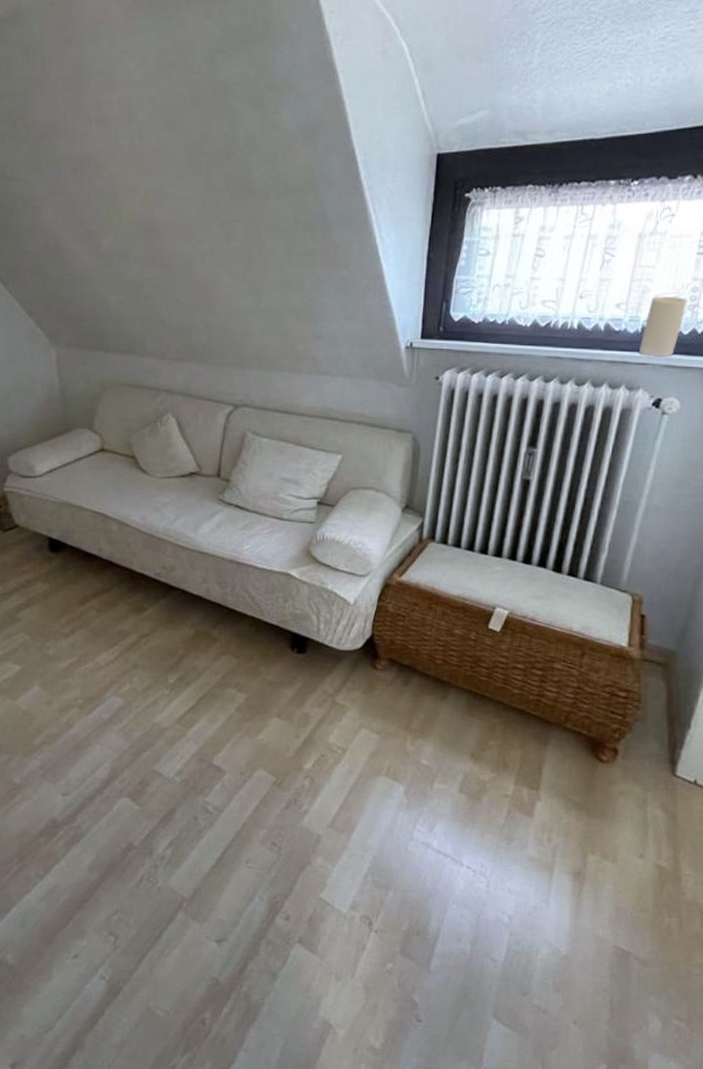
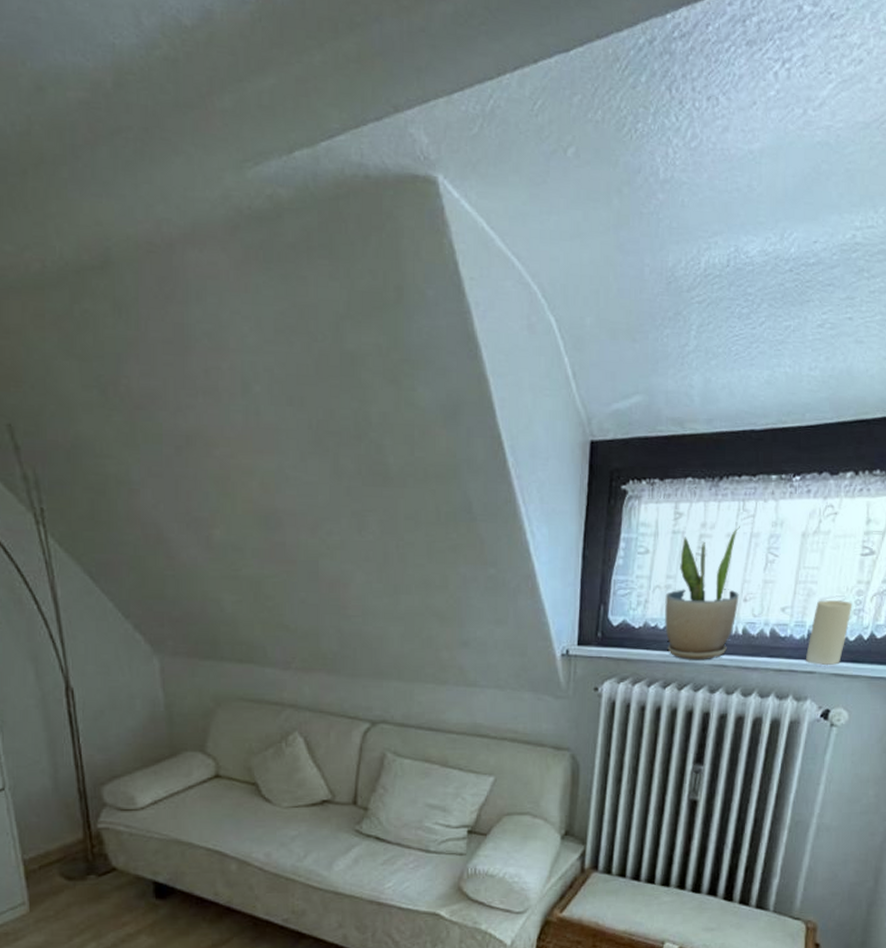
potted plant: none [502,228,578,352] -> present [664,526,740,660]

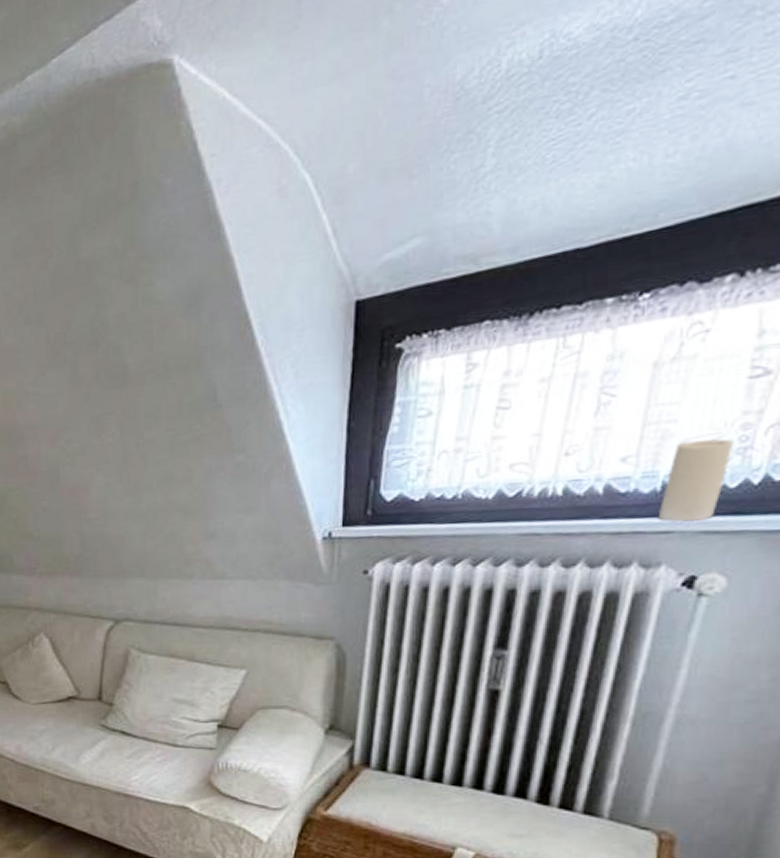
potted plant: present [664,526,740,660] -> none [453,367,559,531]

